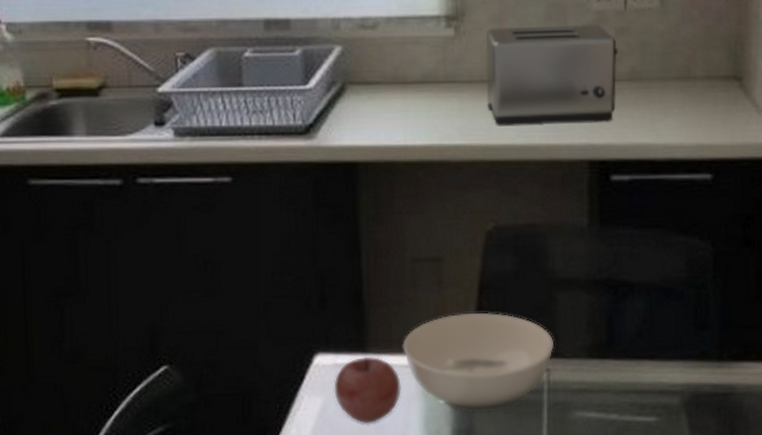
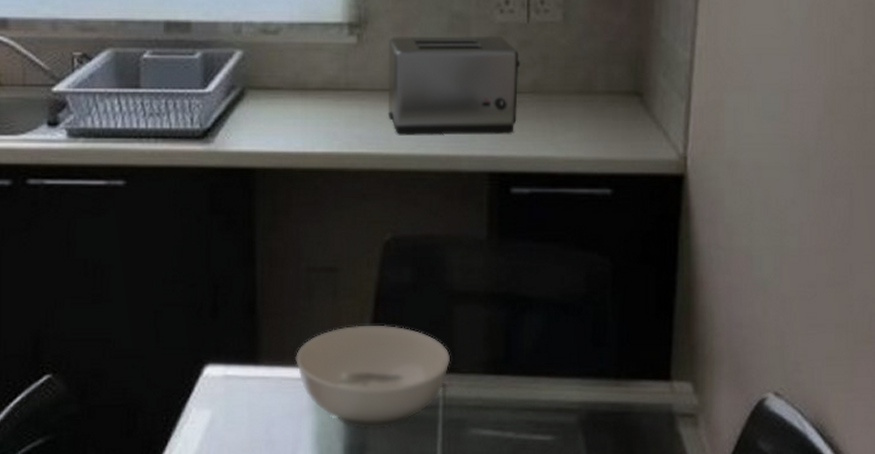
fruit: present [334,356,401,424] -> none [223,368,293,439]

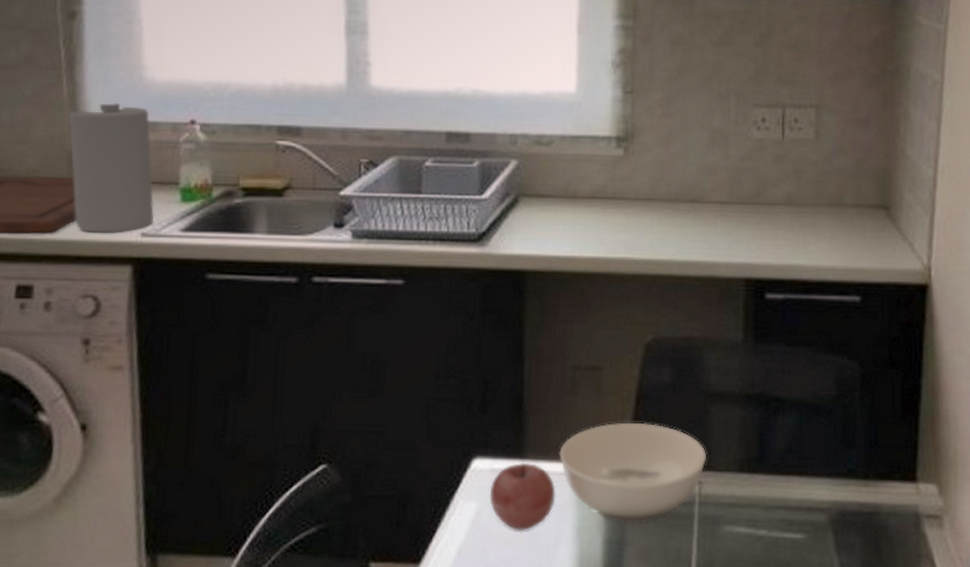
fruit: none [223,368,293,439] -> present [489,462,556,531]
toaster: present [388,35,521,135] -> none [651,149,776,242]

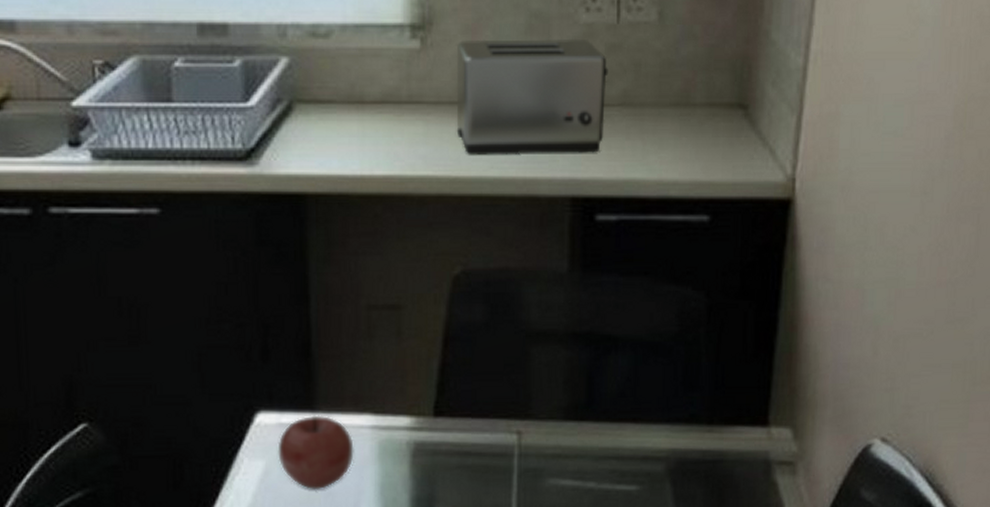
bowl: present [559,422,707,523] -> none [356,367,528,479]
toaster: none [651,149,776,242] -> present [456,38,609,154]

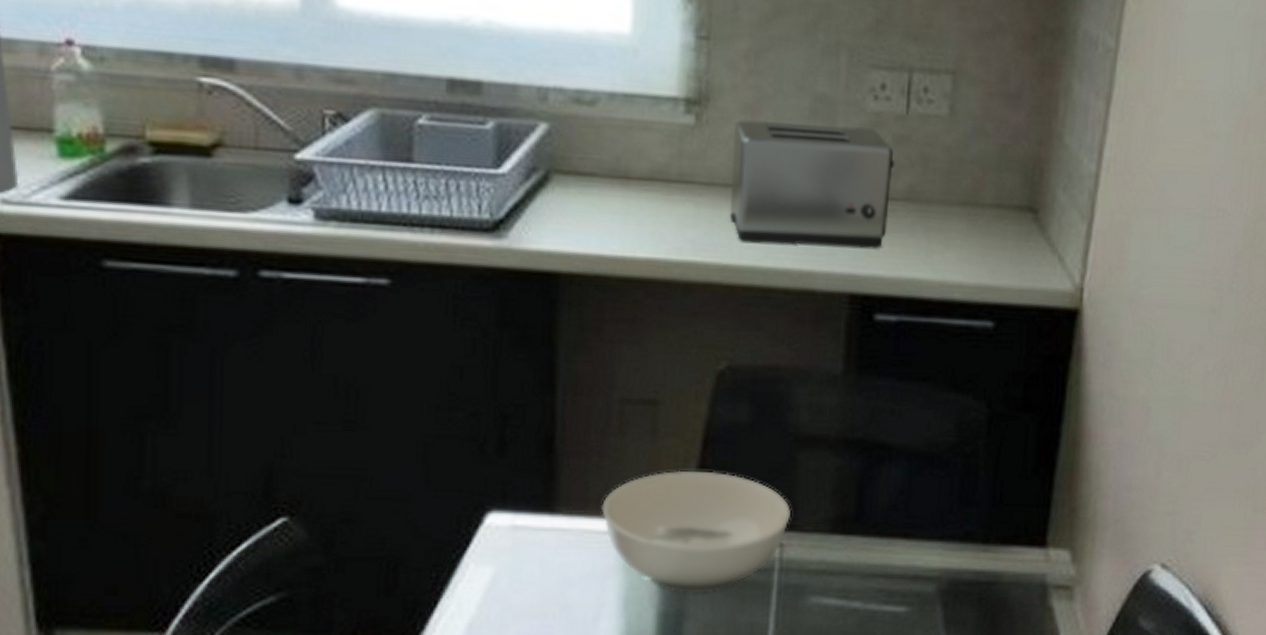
fruit: present [277,415,354,490] -> none [509,518,597,602]
bowl: none [356,367,528,479] -> present [601,470,792,593]

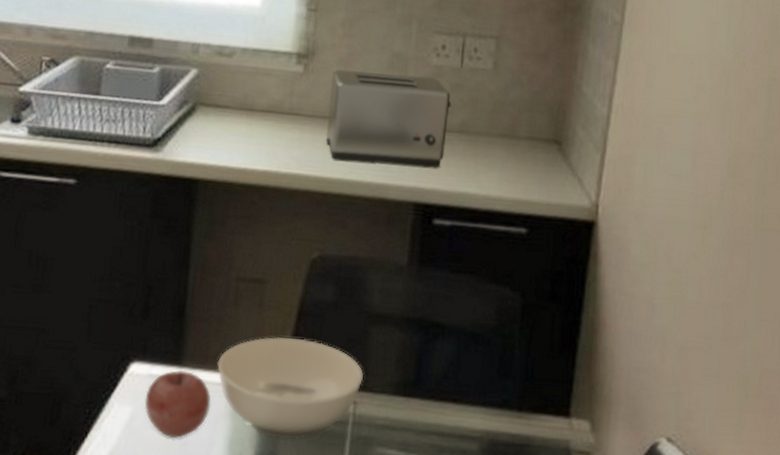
fruit: none [509,518,597,602] -> present [144,370,212,439]

